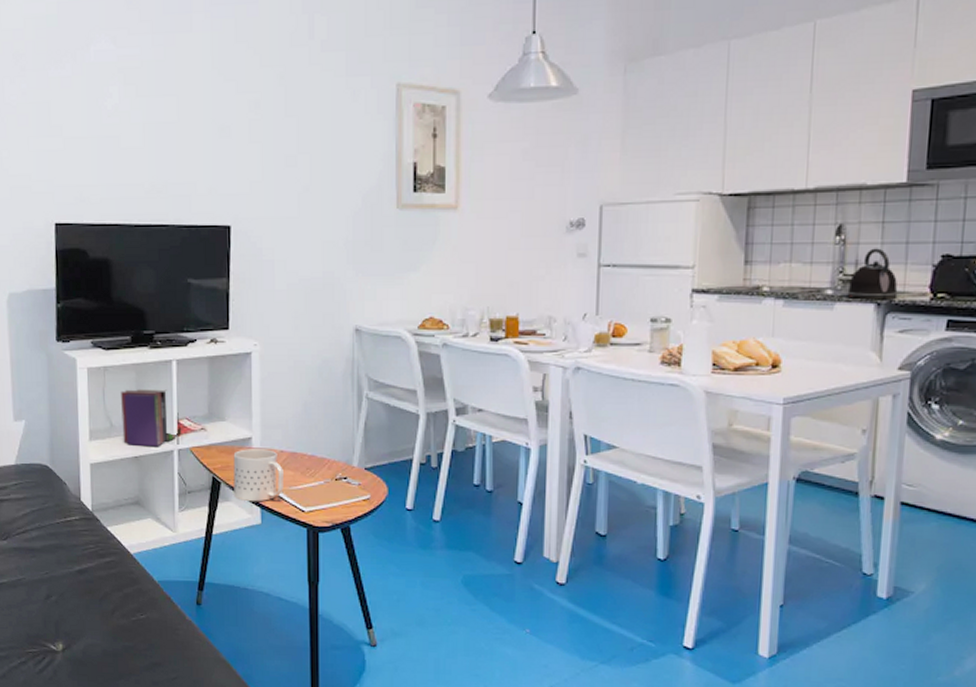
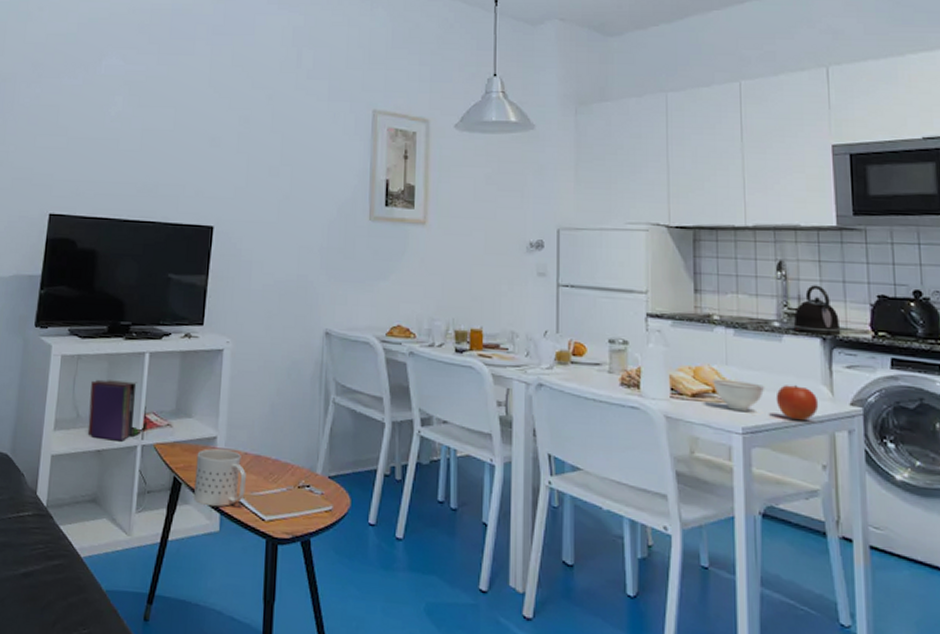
bowl: none [755,351,811,383] -> present [711,379,765,412]
fruit: none [821,353,866,388] -> present [775,385,819,421]

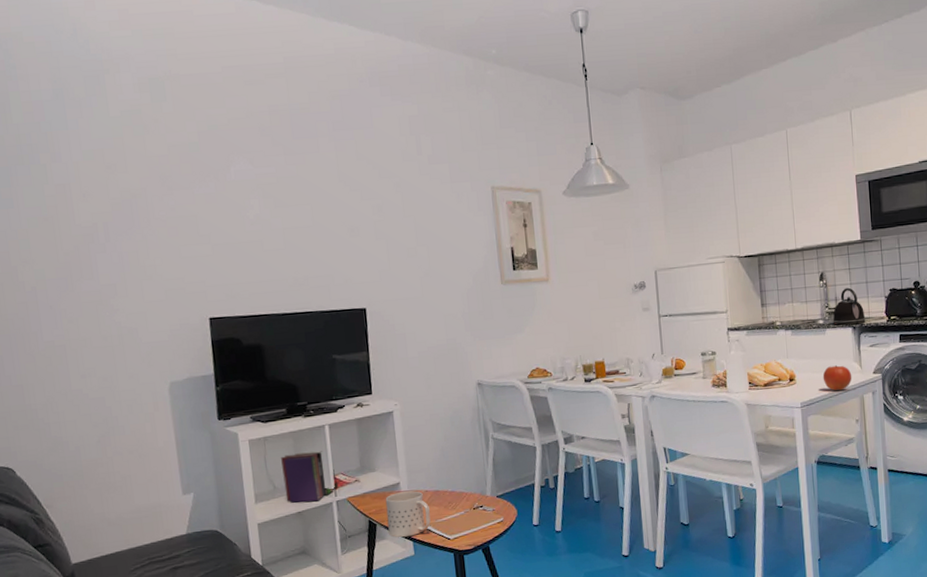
bowl: present [711,379,765,412] -> none [777,368,815,392]

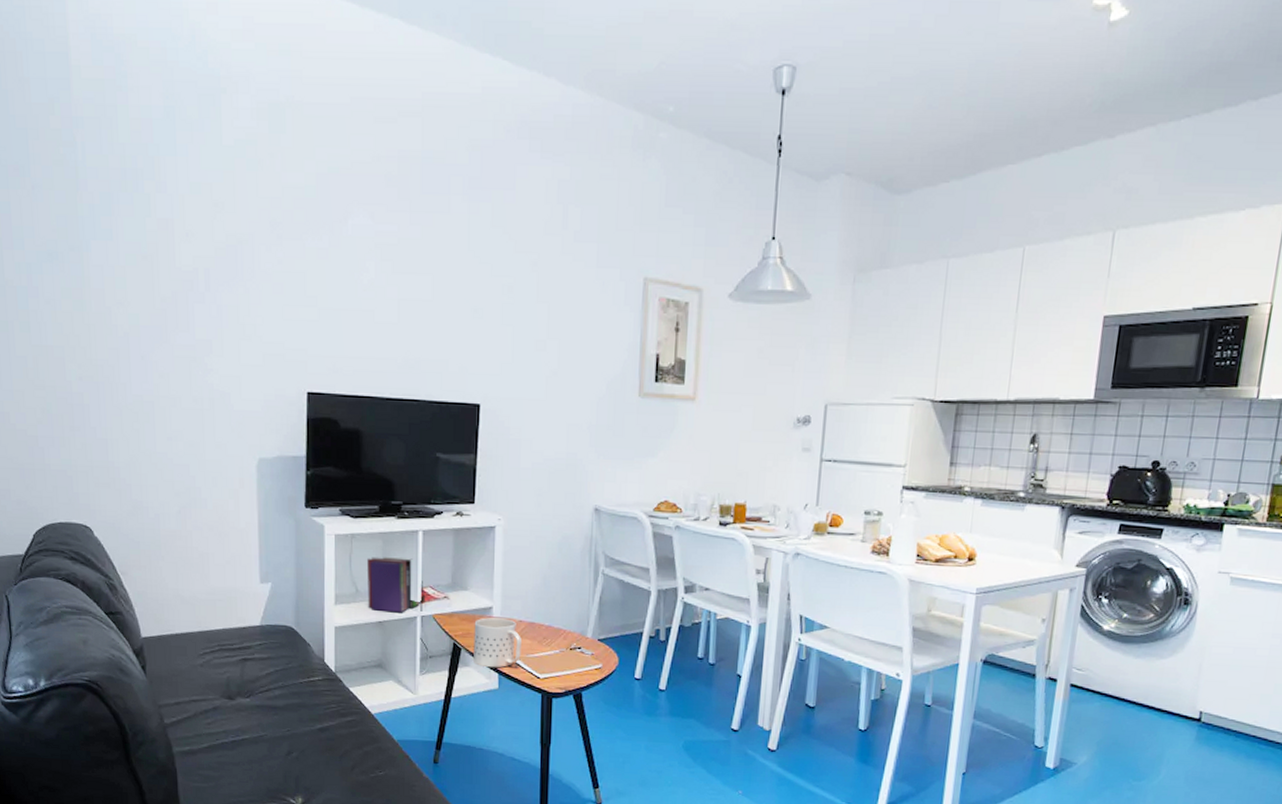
fruit: present [822,365,852,391] -> none [1010,550,1049,582]
kettle: present [833,287,866,326] -> none [1036,457,1080,504]

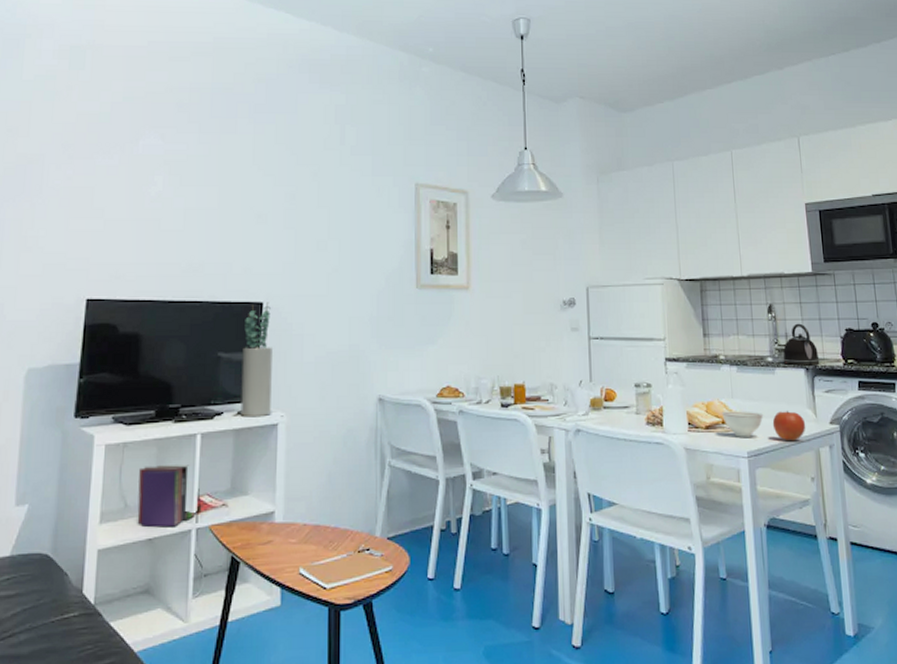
vase: none [459,404,490,519] -> present [240,302,272,418]
mug: present [473,617,521,668] -> none [253,523,306,582]
bowl: none [955,545,1003,575] -> present [721,411,764,438]
fruit: none [1010,550,1049,582] -> present [772,411,806,441]
kettle: none [1036,457,1080,504] -> present [783,323,820,366]

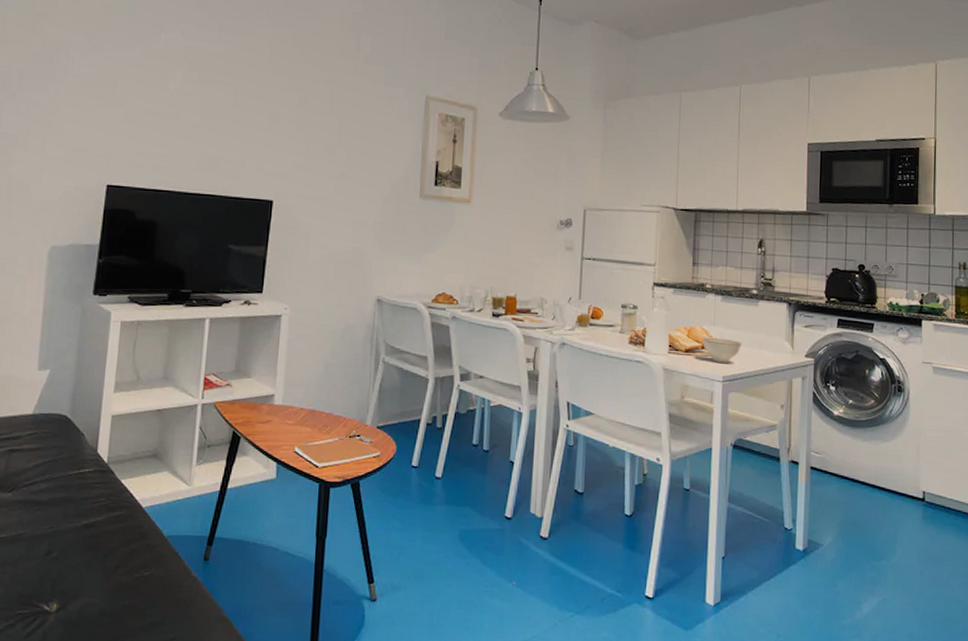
books: present [137,465,202,528] -> none [148,344,208,401]
vase: present [240,302,272,418] -> none [247,200,280,308]
fruit: present [772,411,806,441] -> none [750,341,782,370]
kettle: present [783,323,820,366] -> none [767,259,803,301]

